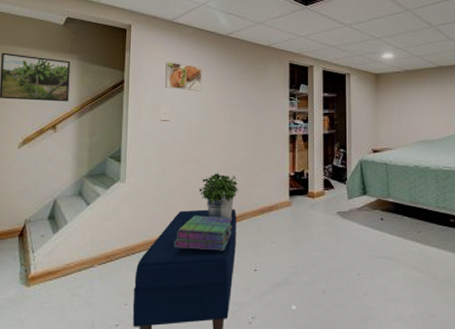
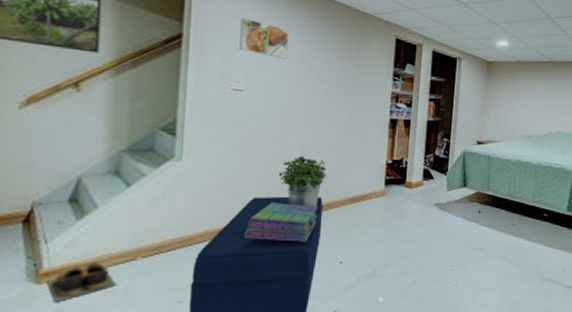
shoes: none [33,269,81,301] -> present [47,263,117,302]

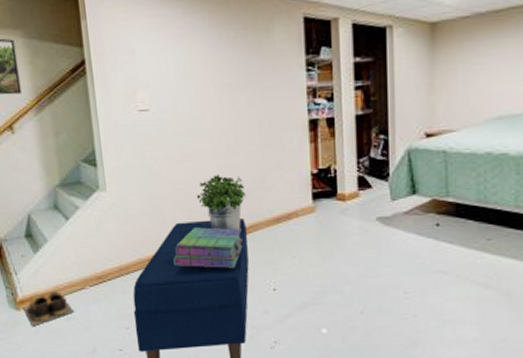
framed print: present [239,17,290,59] -> none [134,29,187,68]

